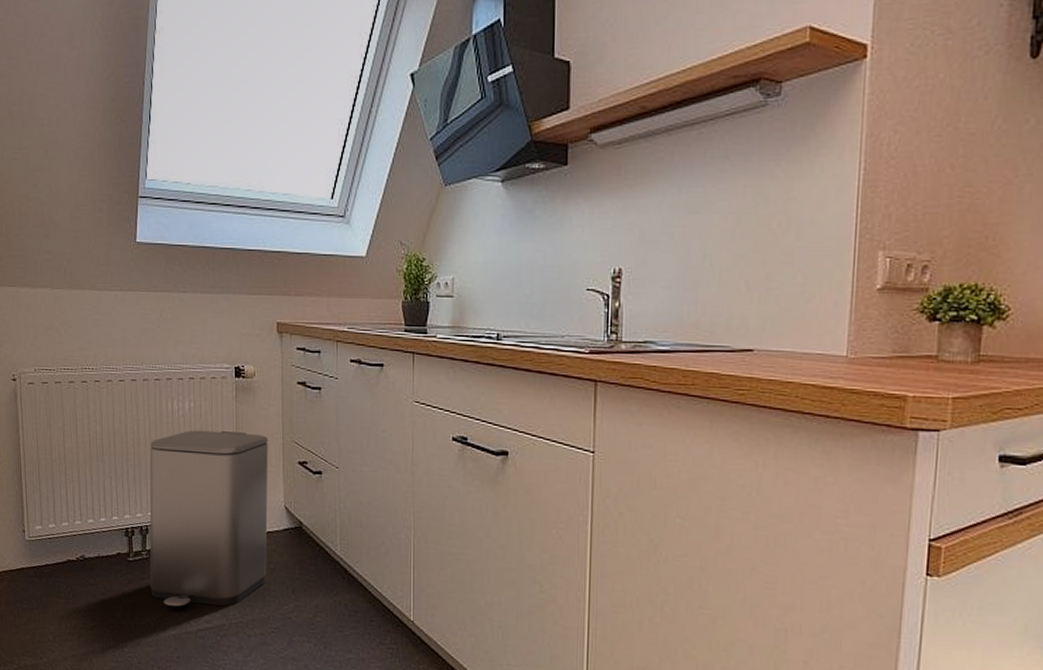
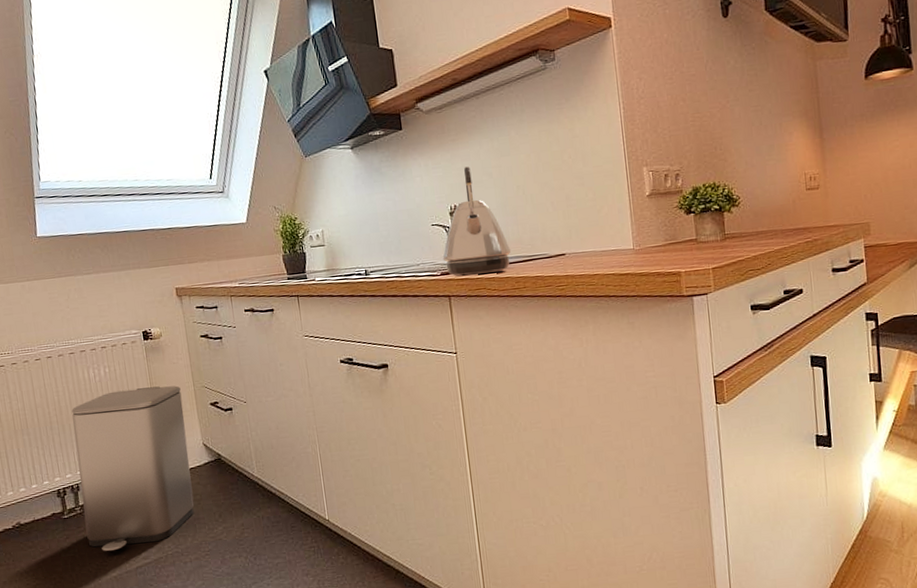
kettle: none [594,221,683,361] -> present [442,166,512,277]

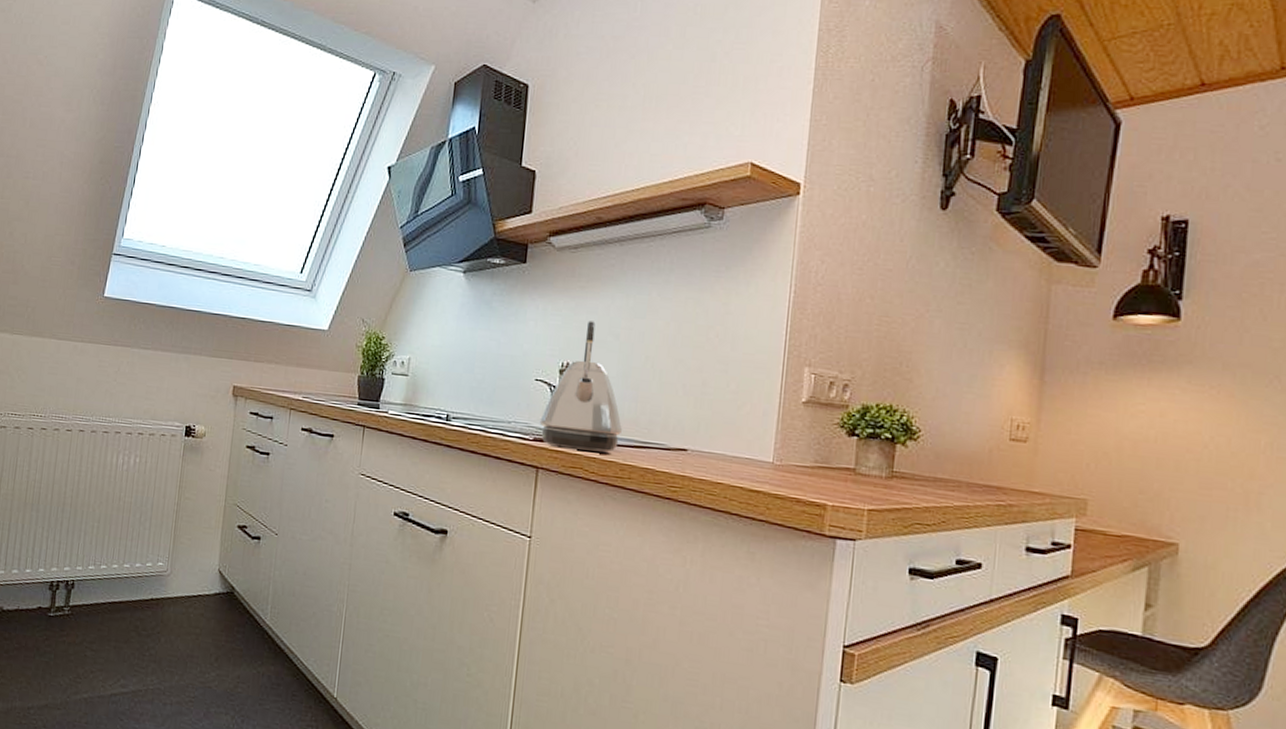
pedal bin: present [71,385,195,552] -> none [67,485,210,671]

